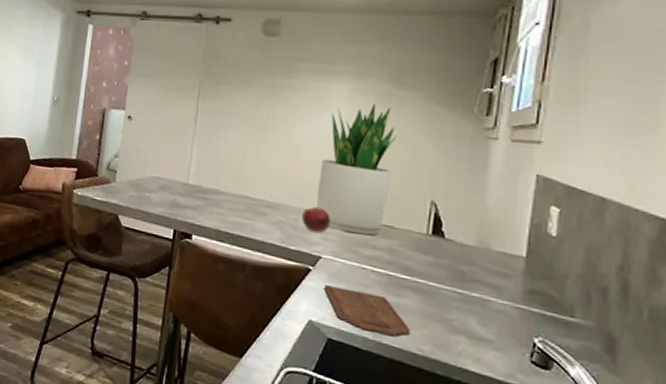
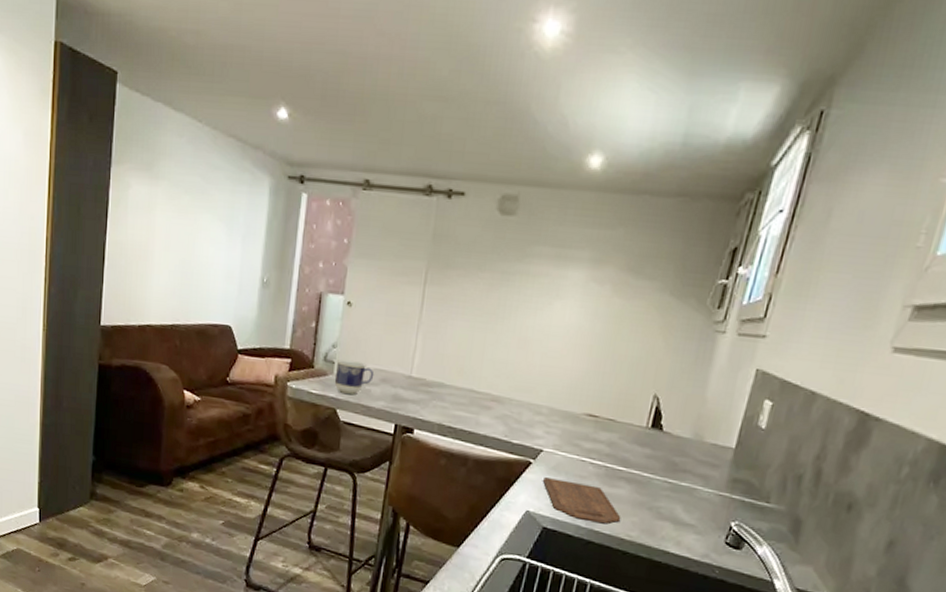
cup: none [116,168,153,202] -> present [334,359,374,395]
fruit: present [302,206,331,233] -> none [526,400,555,426]
planter: present [317,104,398,236] -> none [542,293,629,429]

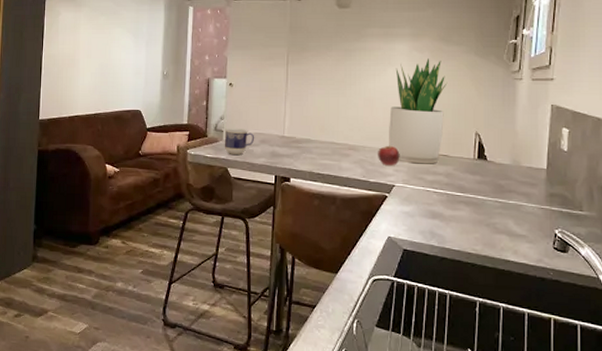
fruit: none [526,400,555,426] -> present [378,145,400,166]
planter: none [542,293,629,429] -> present [389,58,448,164]
cutting board: present [543,477,621,525] -> none [399,207,466,242]

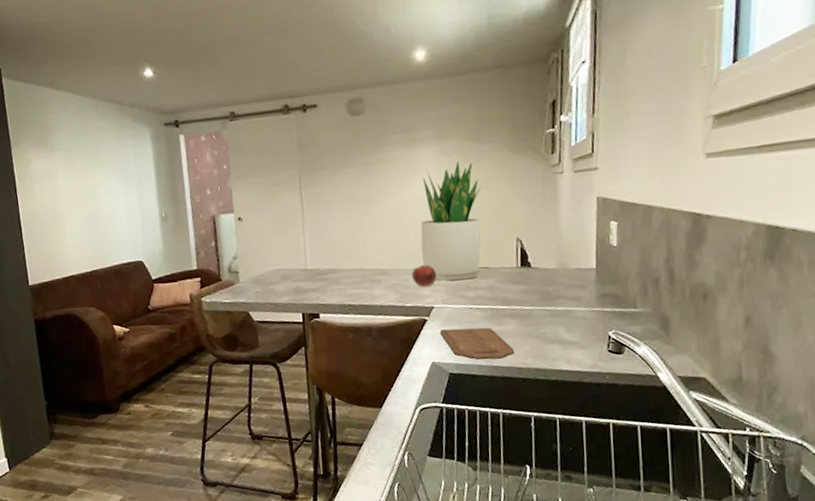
cup: present [224,127,255,156] -> none [240,266,275,297]
cutting board: none [399,207,466,242] -> present [440,327,515,360]

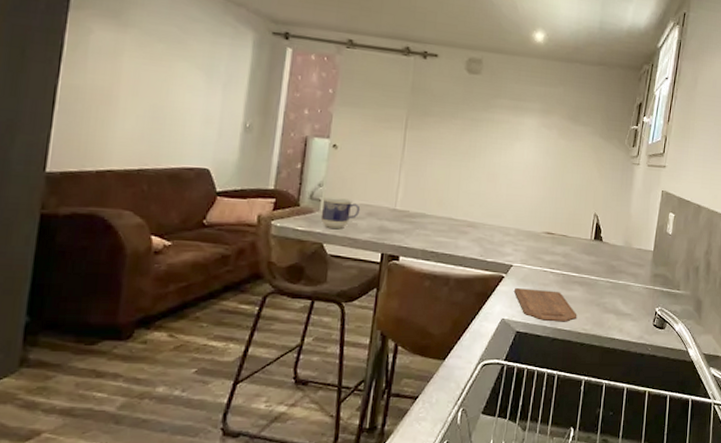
cup: none [240,266,275,297] -> present [320,196,361,230]
fruit: present [412,264,437,287] -> none [497,223,521,245]
planter: present [420,162,482,281] -> none [510,136,572,244]

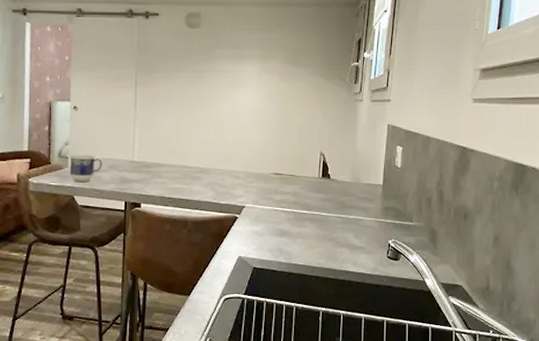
cutting board: present [514,288,577,322] -> none [249,227,311,258]

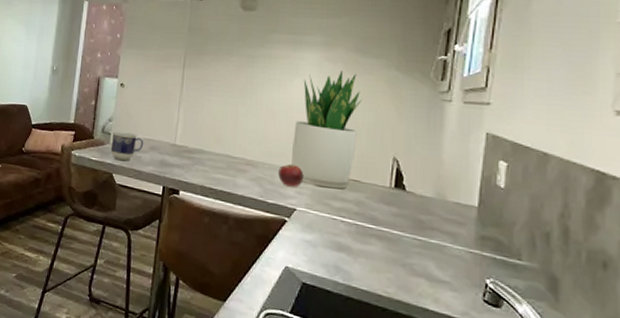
fruit: none [228,167,250,187] -> present [278,163,304,187]
planter: none [239,80,295,185] -> present [292,71,363,190]

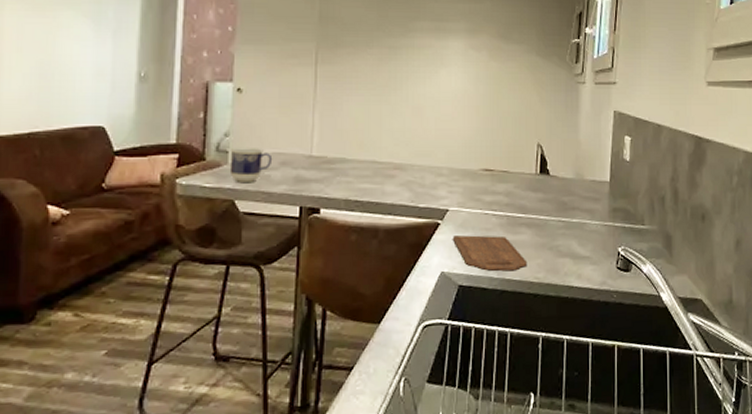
fruit: present [278,163,304,187] -> none [429,162,455,187]
planter: present [292,71,363,190] -> none [442,58,508,183]
cutting board: none [299,235,377,281] -> present [453,235,528,272]

